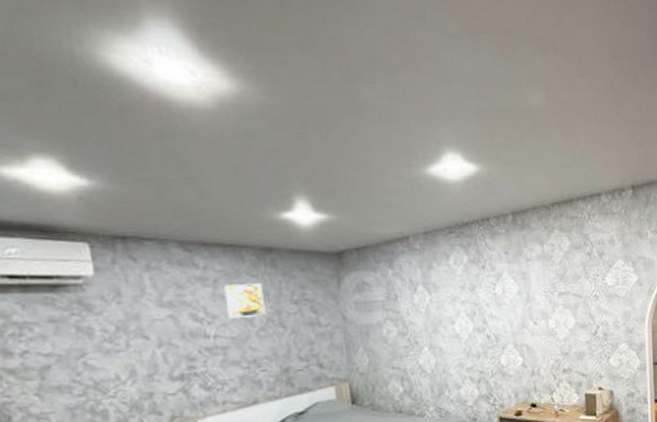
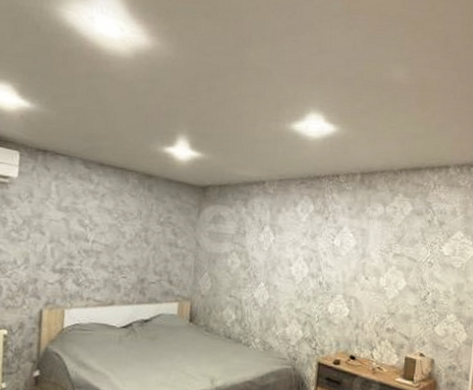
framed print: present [223,283,266,320] -> none [106,200,138,230]

